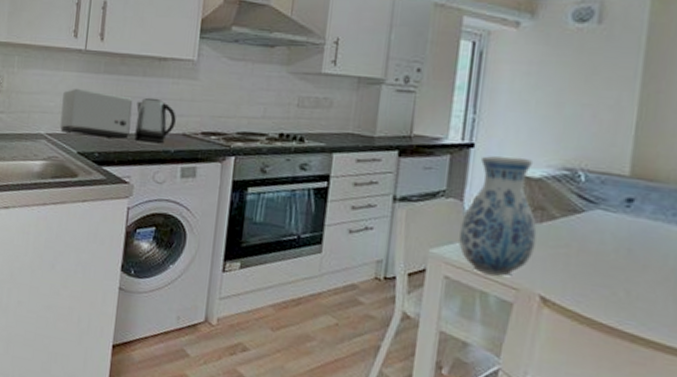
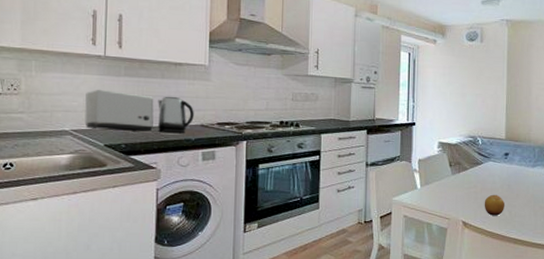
vase: present [458,155,537,277] -> none [410,130,457,211]
fruit: none [580,260,620,295] -> present [484,194,505,216]

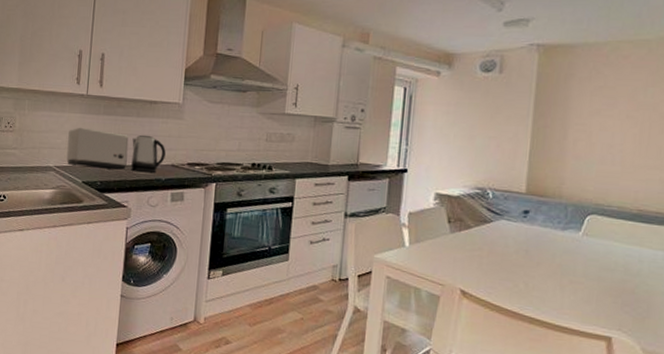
fruit: present [484,194,505,216] -> none [490,260,520,287]

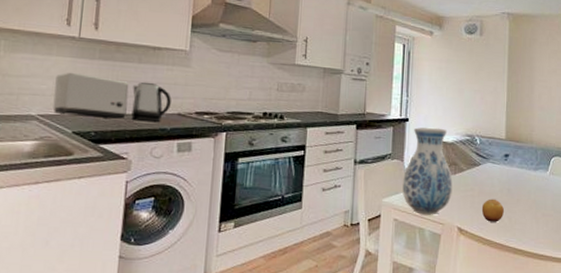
vase: none [396,178,457,275] -> present [401,127,453,215]
fruit: none [490,260,520,287] -> present [481,199,505,222]

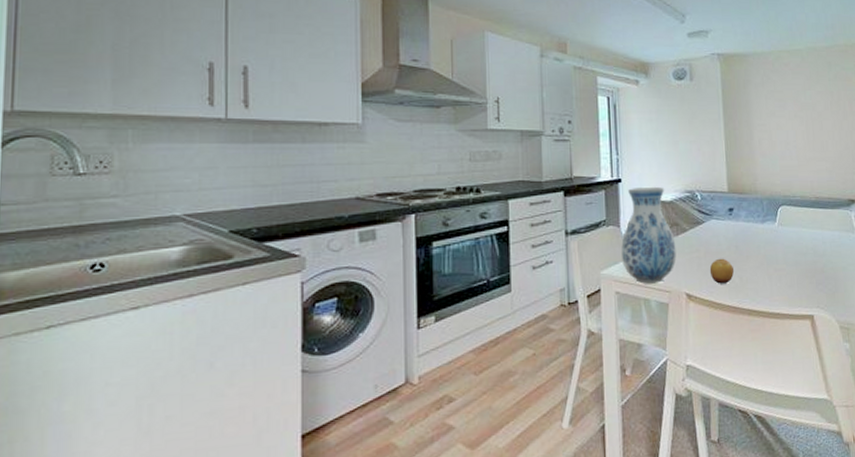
toaster: present [53,72,129,120] -> none [202,160,293,212]
kettle: present [131,81,171,123] -> none [298,164,346,211]

